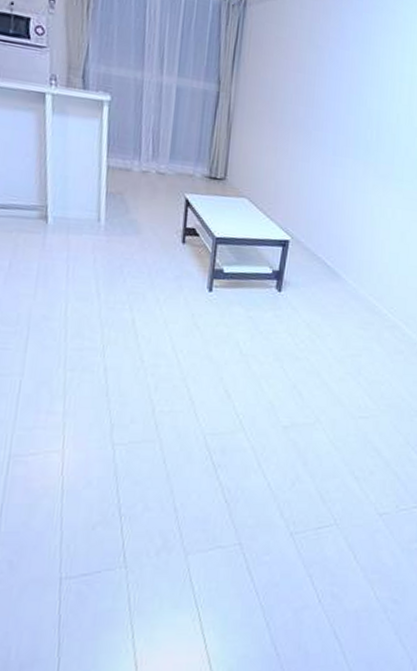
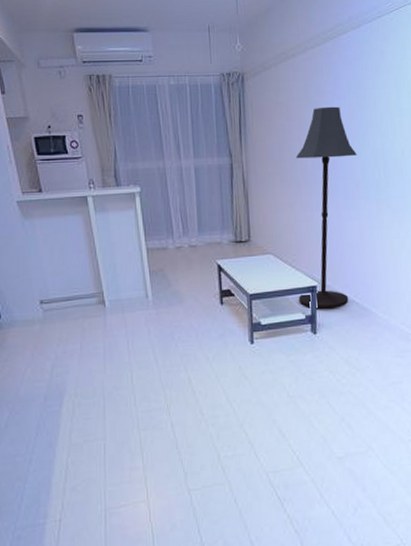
floor lamp: none [267,52,352,268] -> present [295,106,357,309]

